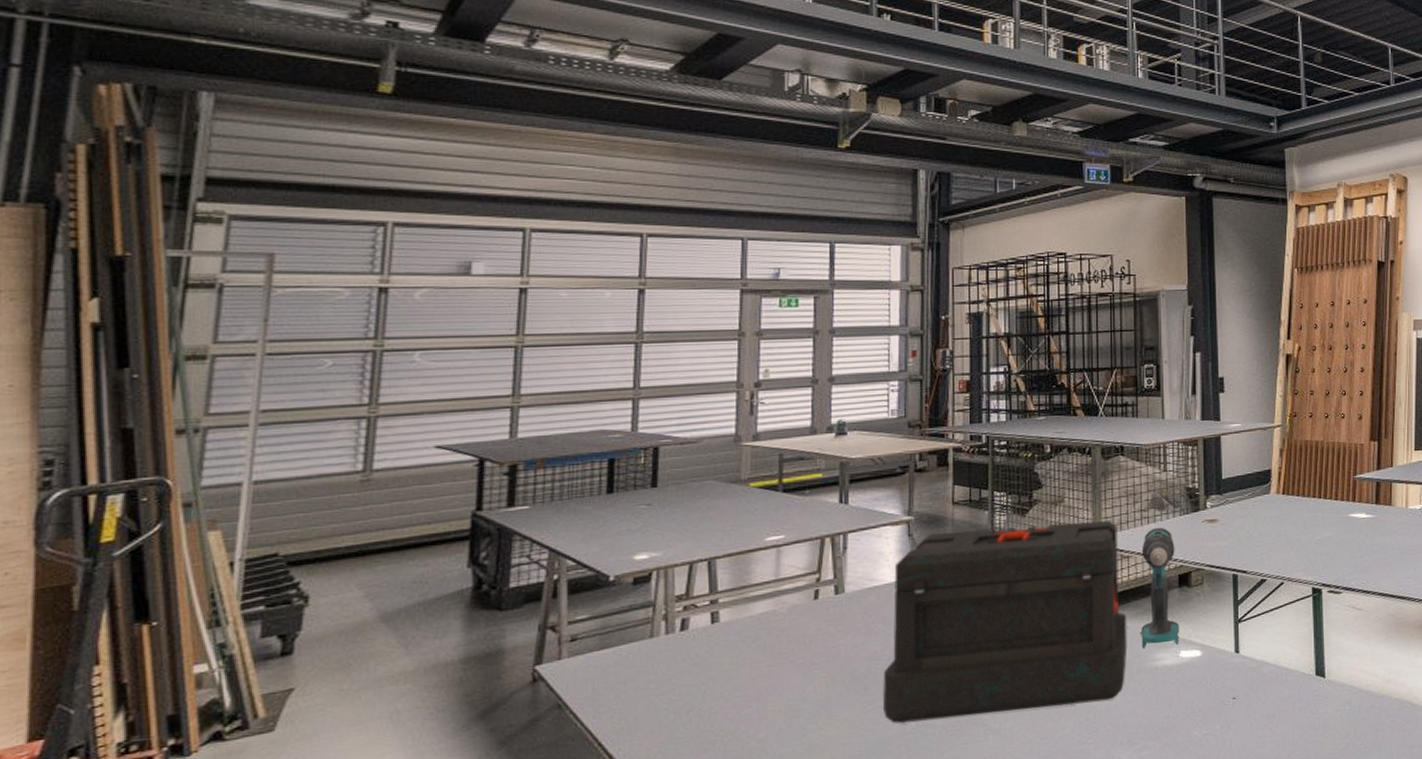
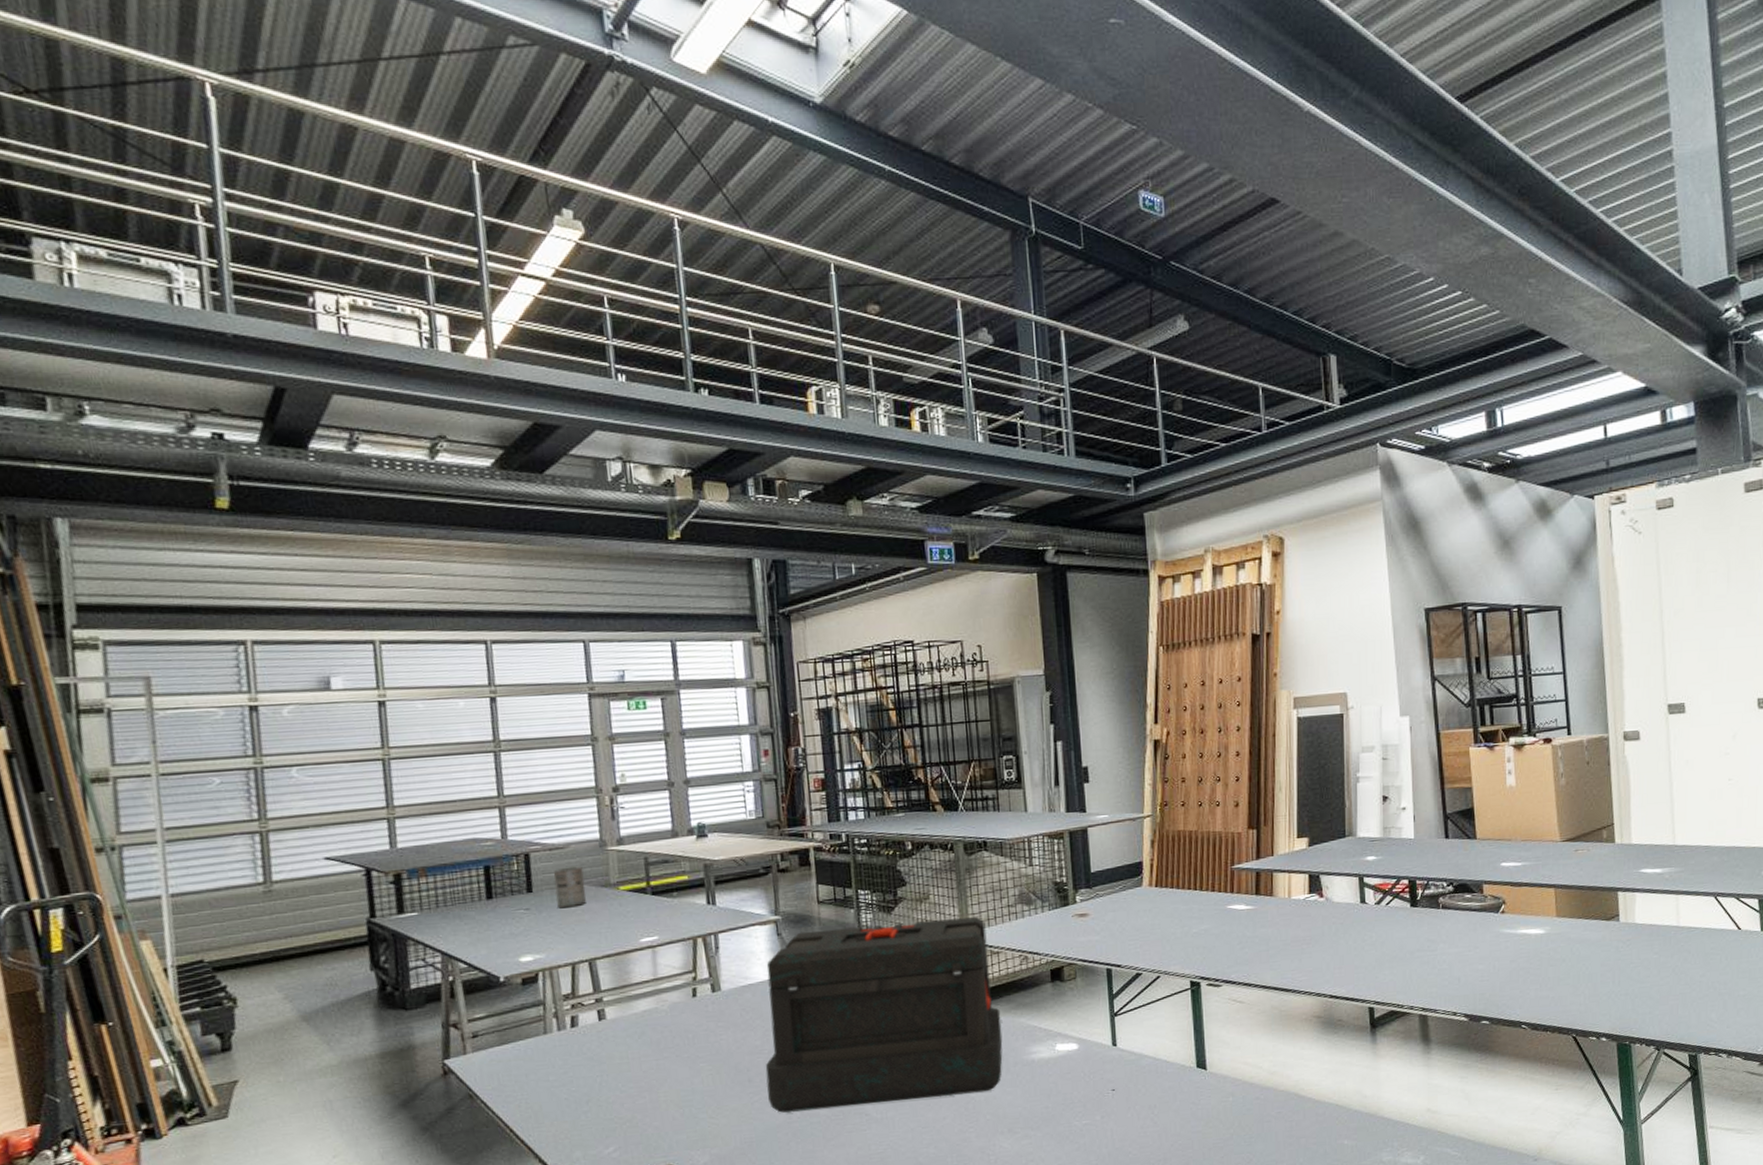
paint can: none [681,461,714,505] -> present [553,866,586,909]
power drill: present [1141,527,1179,649] -> none [1011,922,1055,1043]

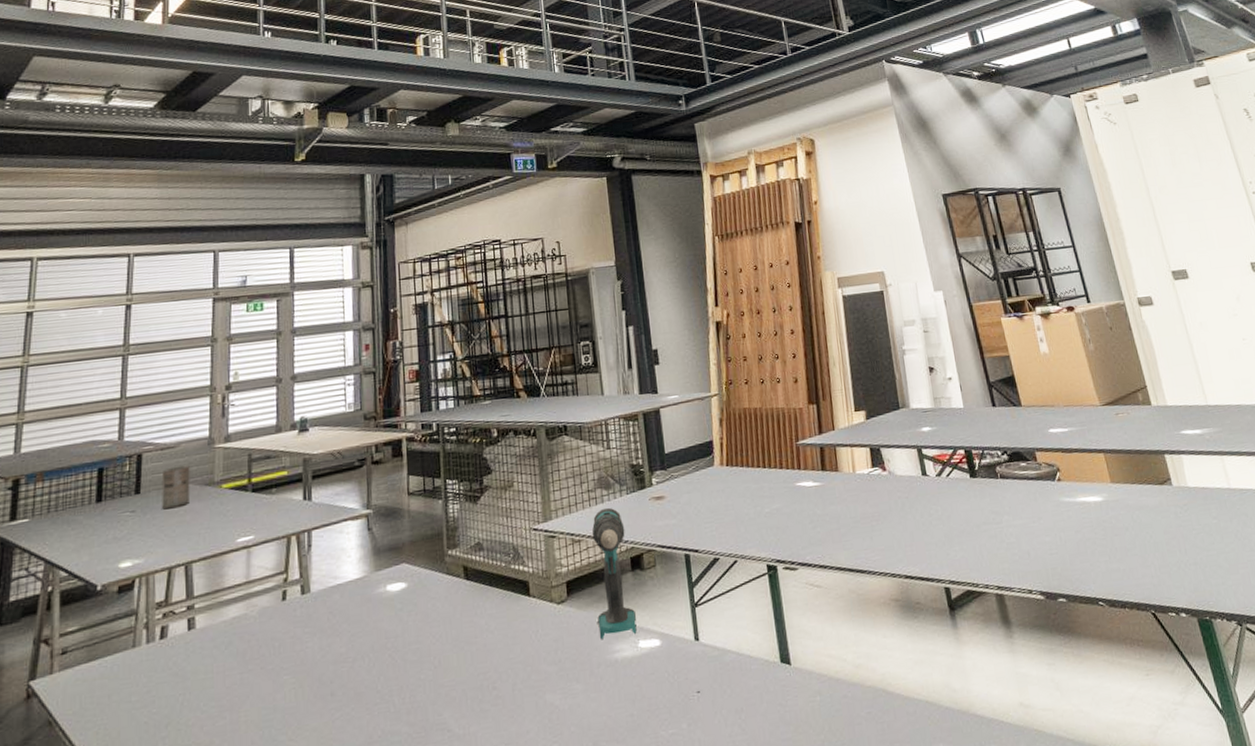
toolbox: present [765,917,1003,1113] -> none [348,503,586,732]
power drill: none [1011,922,1055,1043] -> present [592,507,637,640]

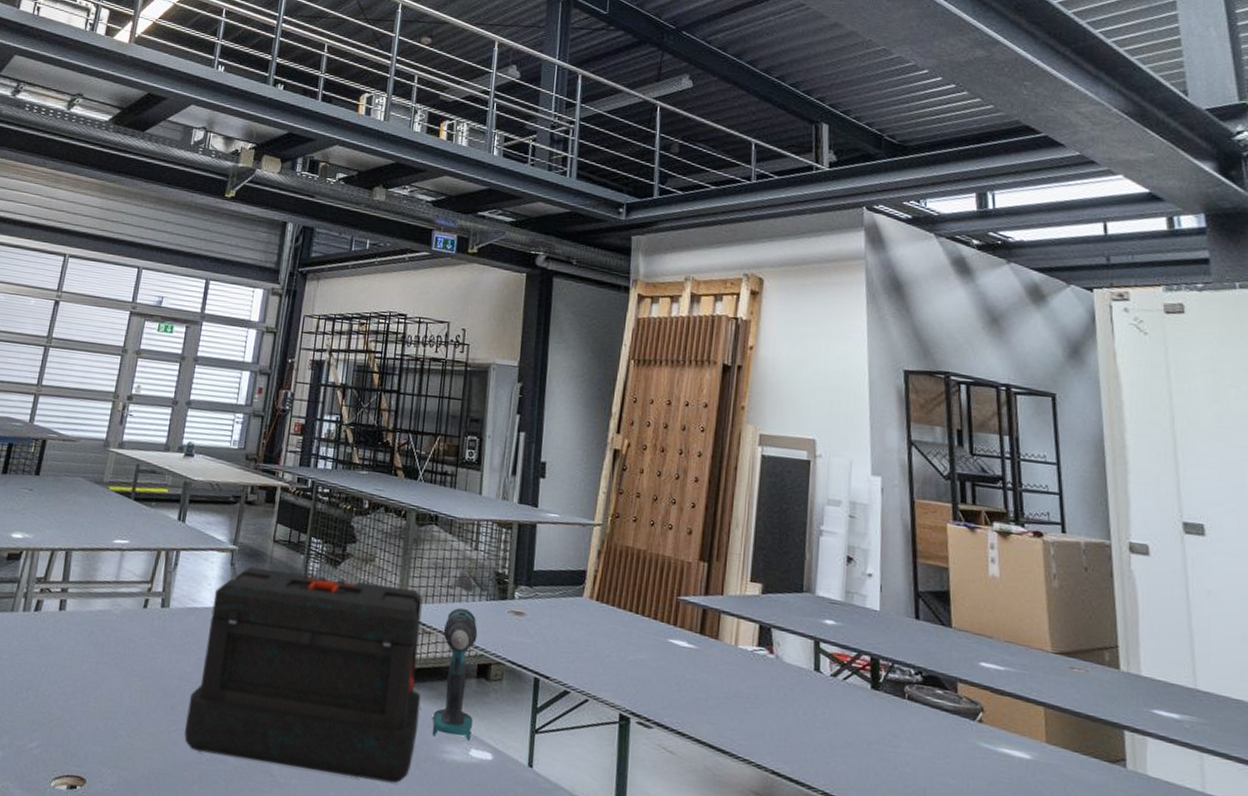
paint can: present [162,465,190,510] -> none [55,458,85,497]
toolbox: none [348,503,586,732] -> present [184,567,423,784]

